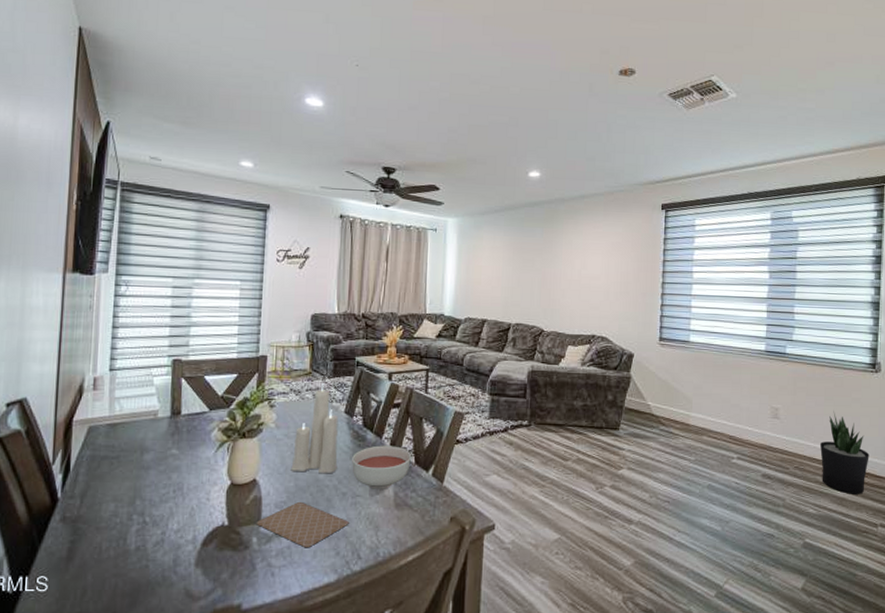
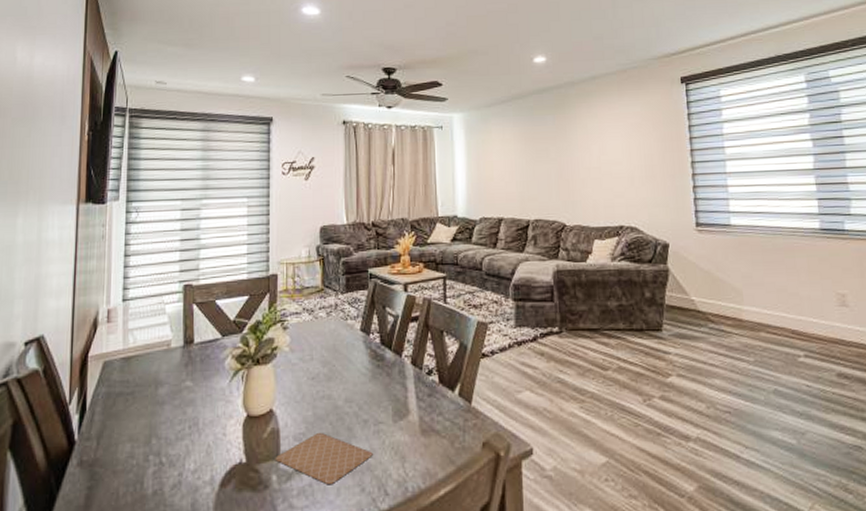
candle: present [291,383,338,474] -> none [308,300,357,400]
bowl: present [352,445,412,489] -> none [372,364,435,414]

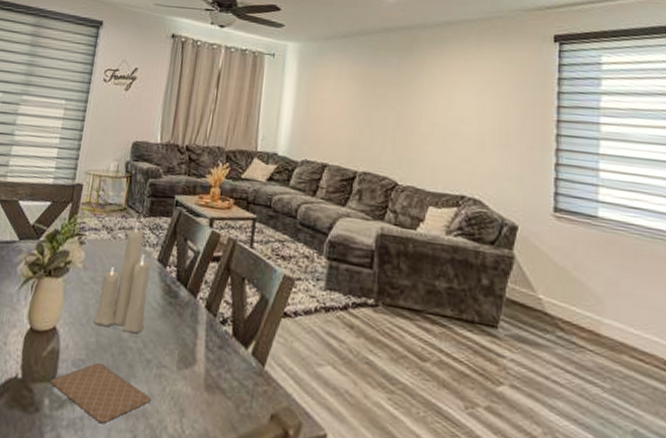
candle: none [308,300,357,400] -> present [93,222,151,333]

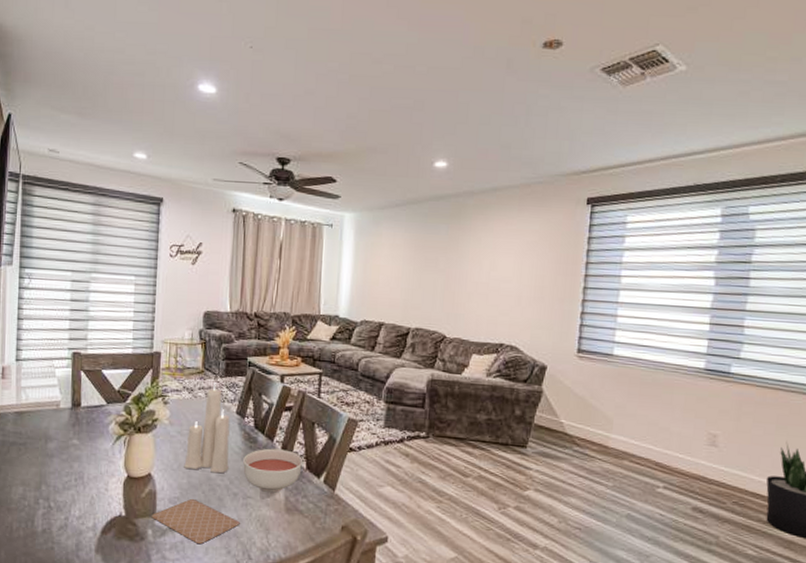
bowl: none [160,306,230,364] -> present [243,448,304,493]

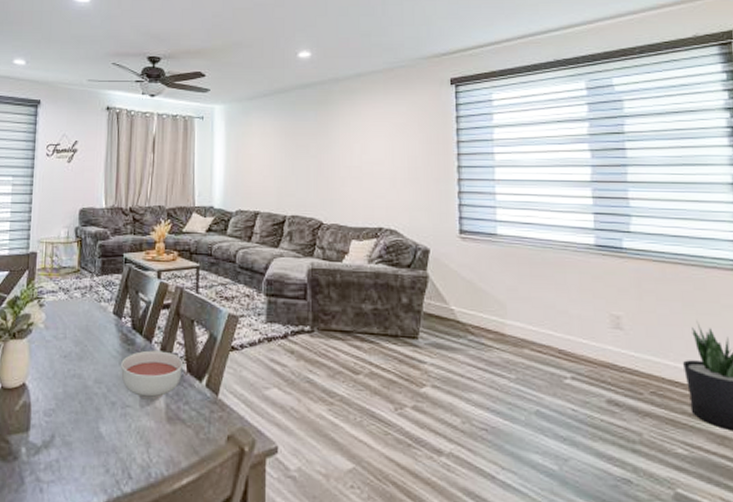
placemat: present [151,498,240,545] -> none [25,409,119,463]
candle: present [184,382,230,473] -> none [59,281,107,380]

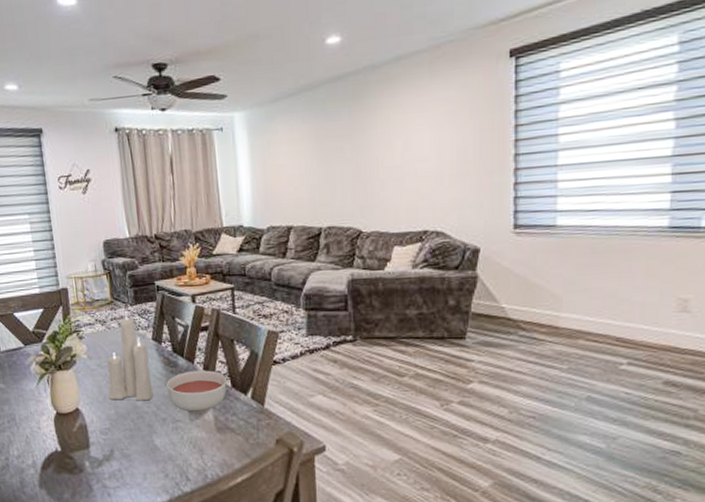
candle: none [59,281,107,380] -> present [107,311,154,401]

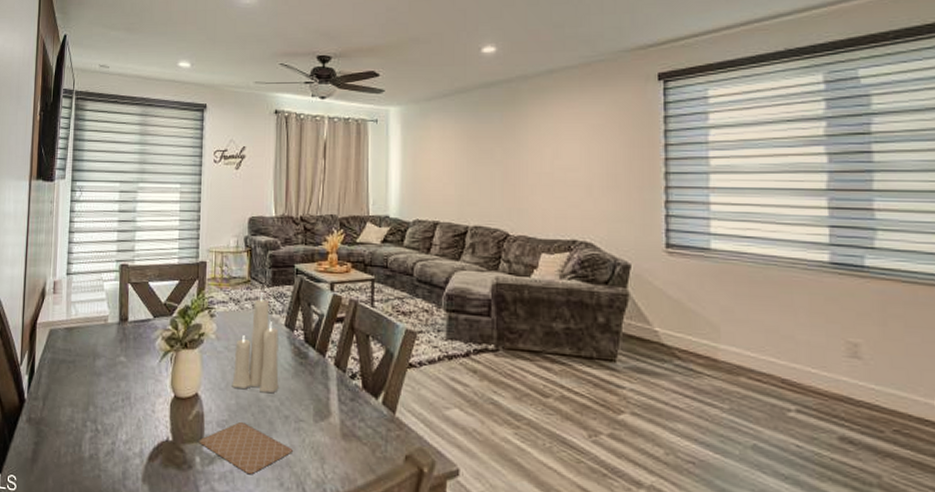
placemat: none [86,427,173,471] -> present [199,421,293,475]
bowl: present [166,370,228,414] -> none [294,364,359,416]

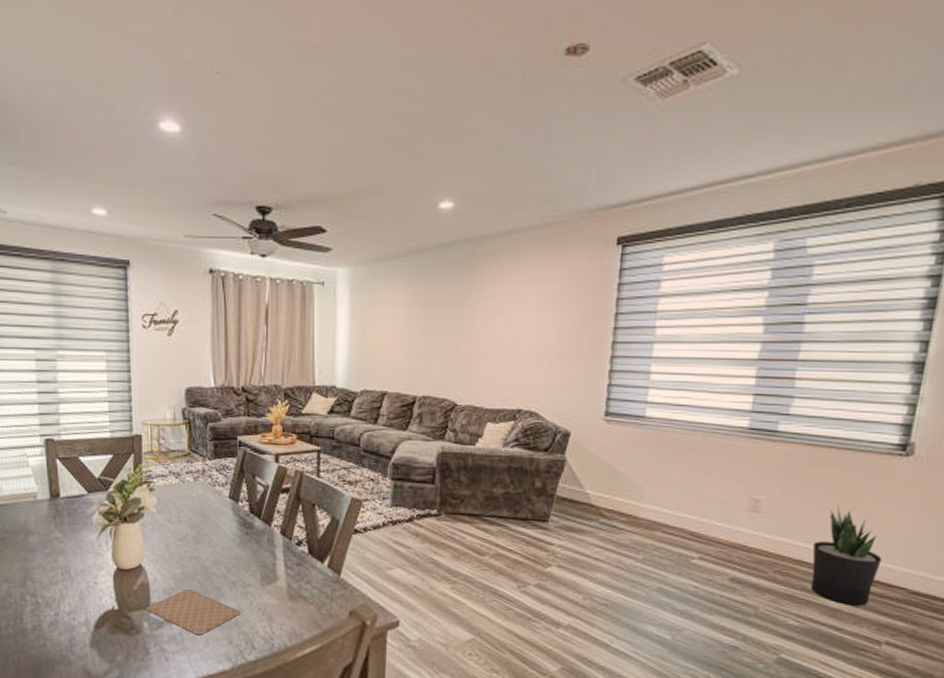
candle: present [232,292,279,393] -> none [176,465,225,562]

